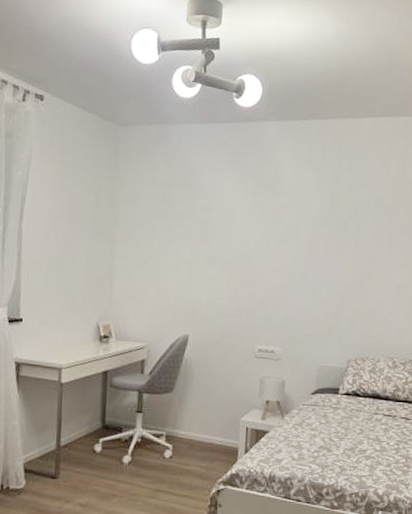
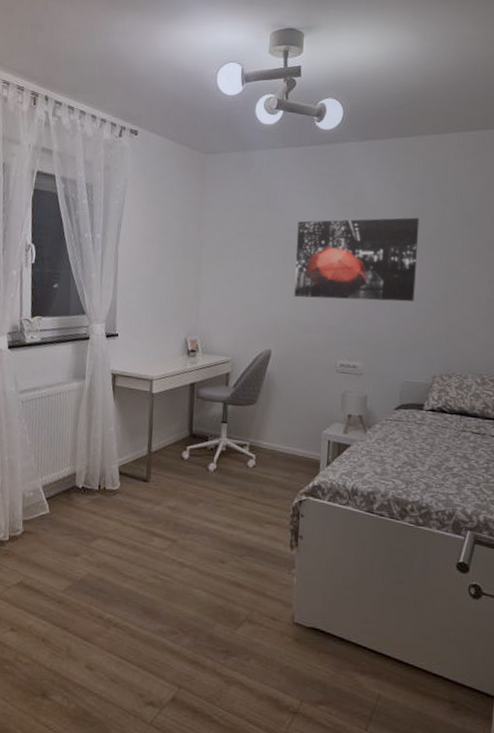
wall art: none [212,201,336,286] -> present [294,217,420,302]

